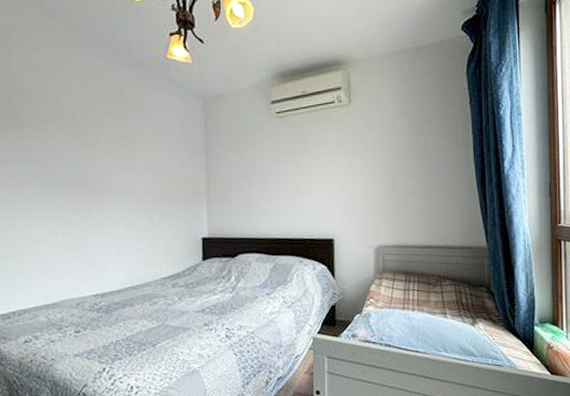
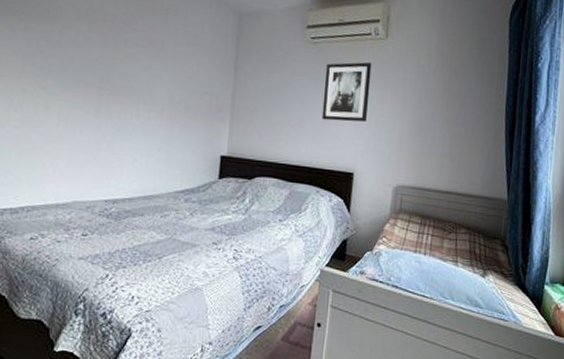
wall art: none [294,130,341,191] -> present [321,62,372,122]

